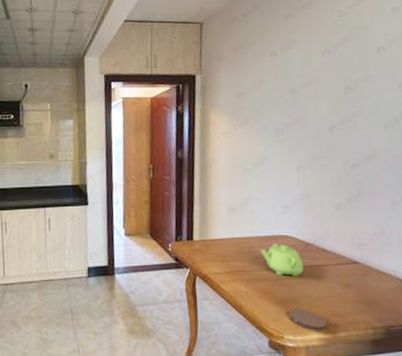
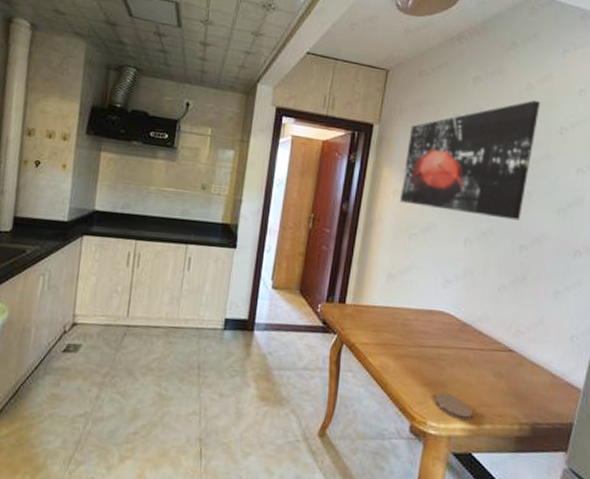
wall art: none [229,26,354,143] -> present [399,100,540,221]
teapot: present [260,244,304,277] -> none [415,319,457,358]

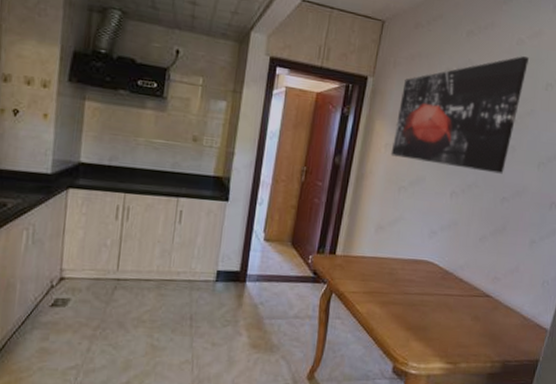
coaster: present [435,392,473,421] -> none [416,335,451,361]

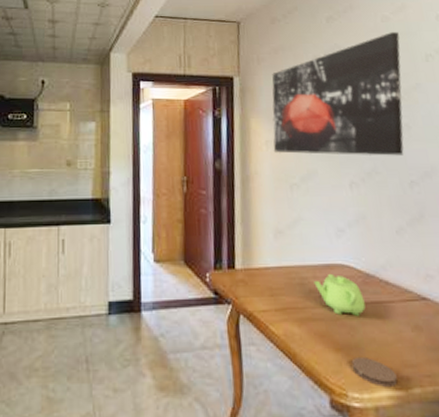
teapot: none [401,268,440,304] -> present [314,274,366,316]
coaster: none [416,335,451,361] -> present [351,356,398,387]

